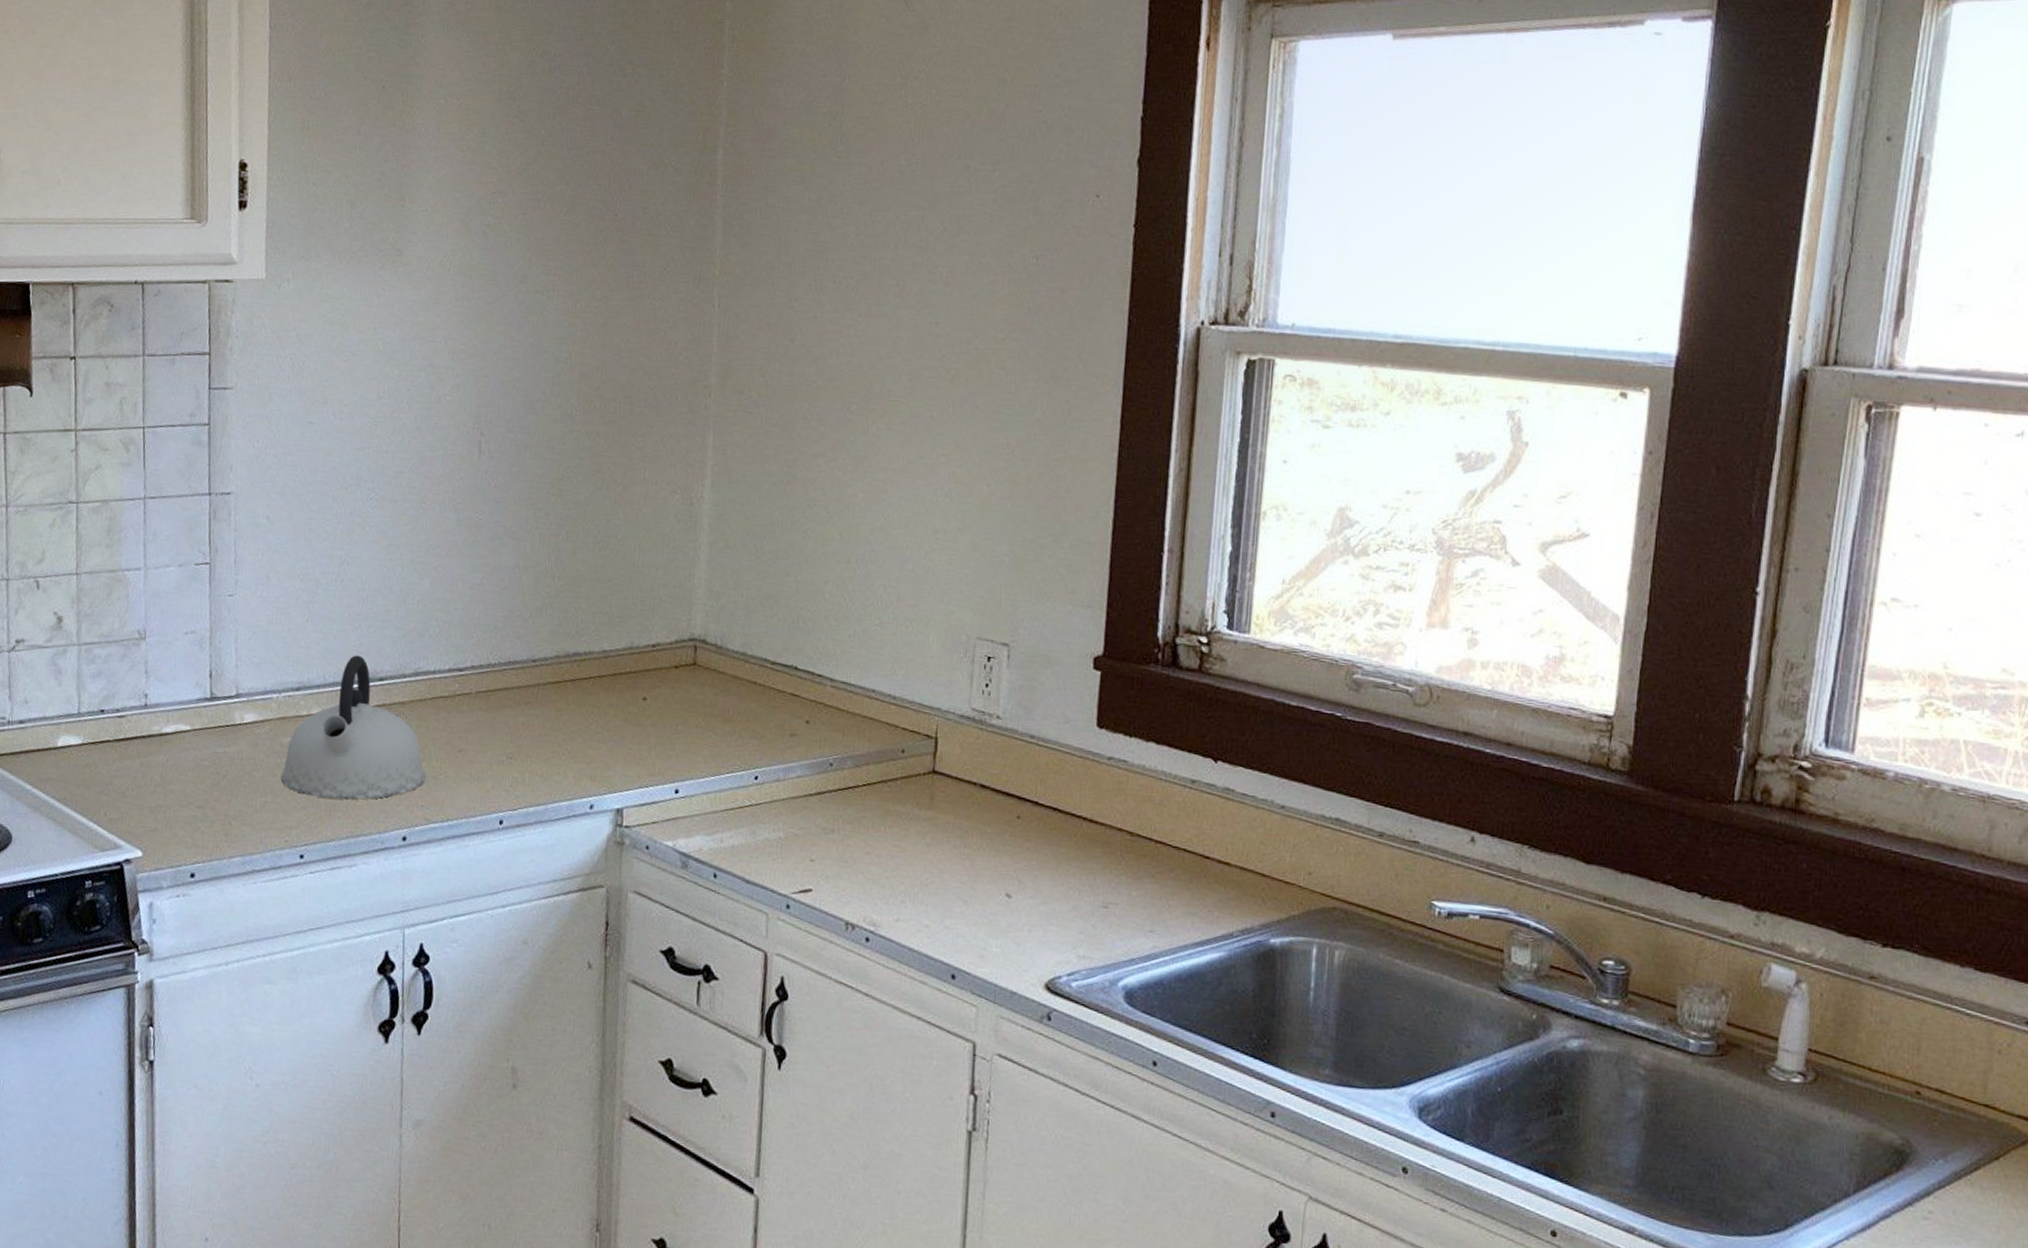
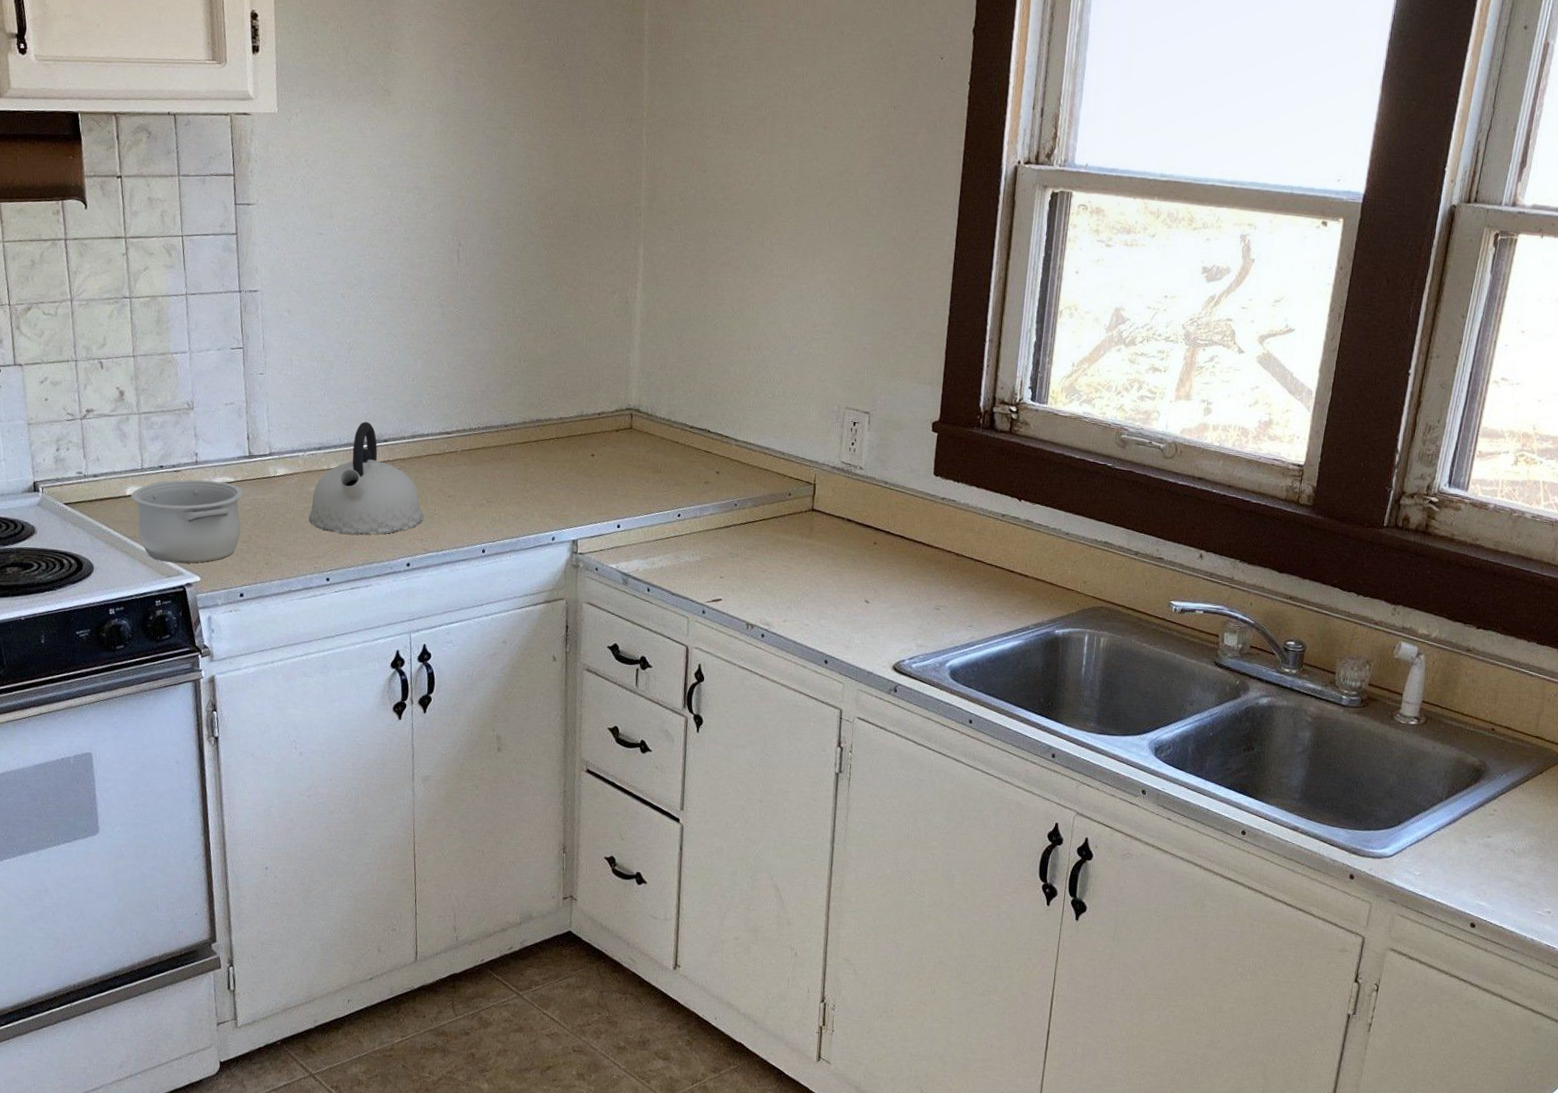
cooking pot: none [62,727,202,834] -> present [130,479,244,564]

